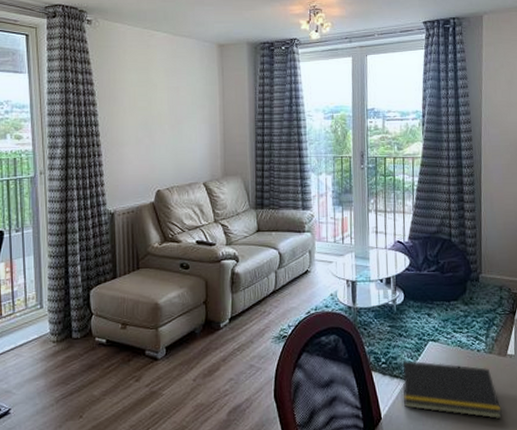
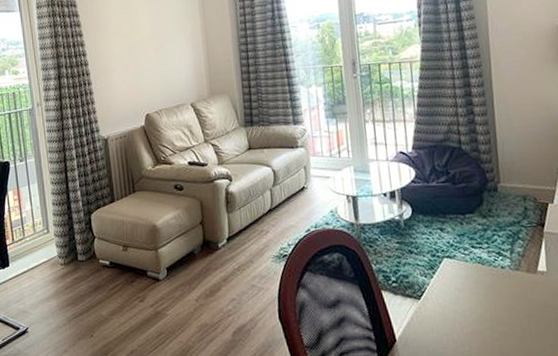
notepad: present [401,360,502,420] -> none [414,279,537,343]

